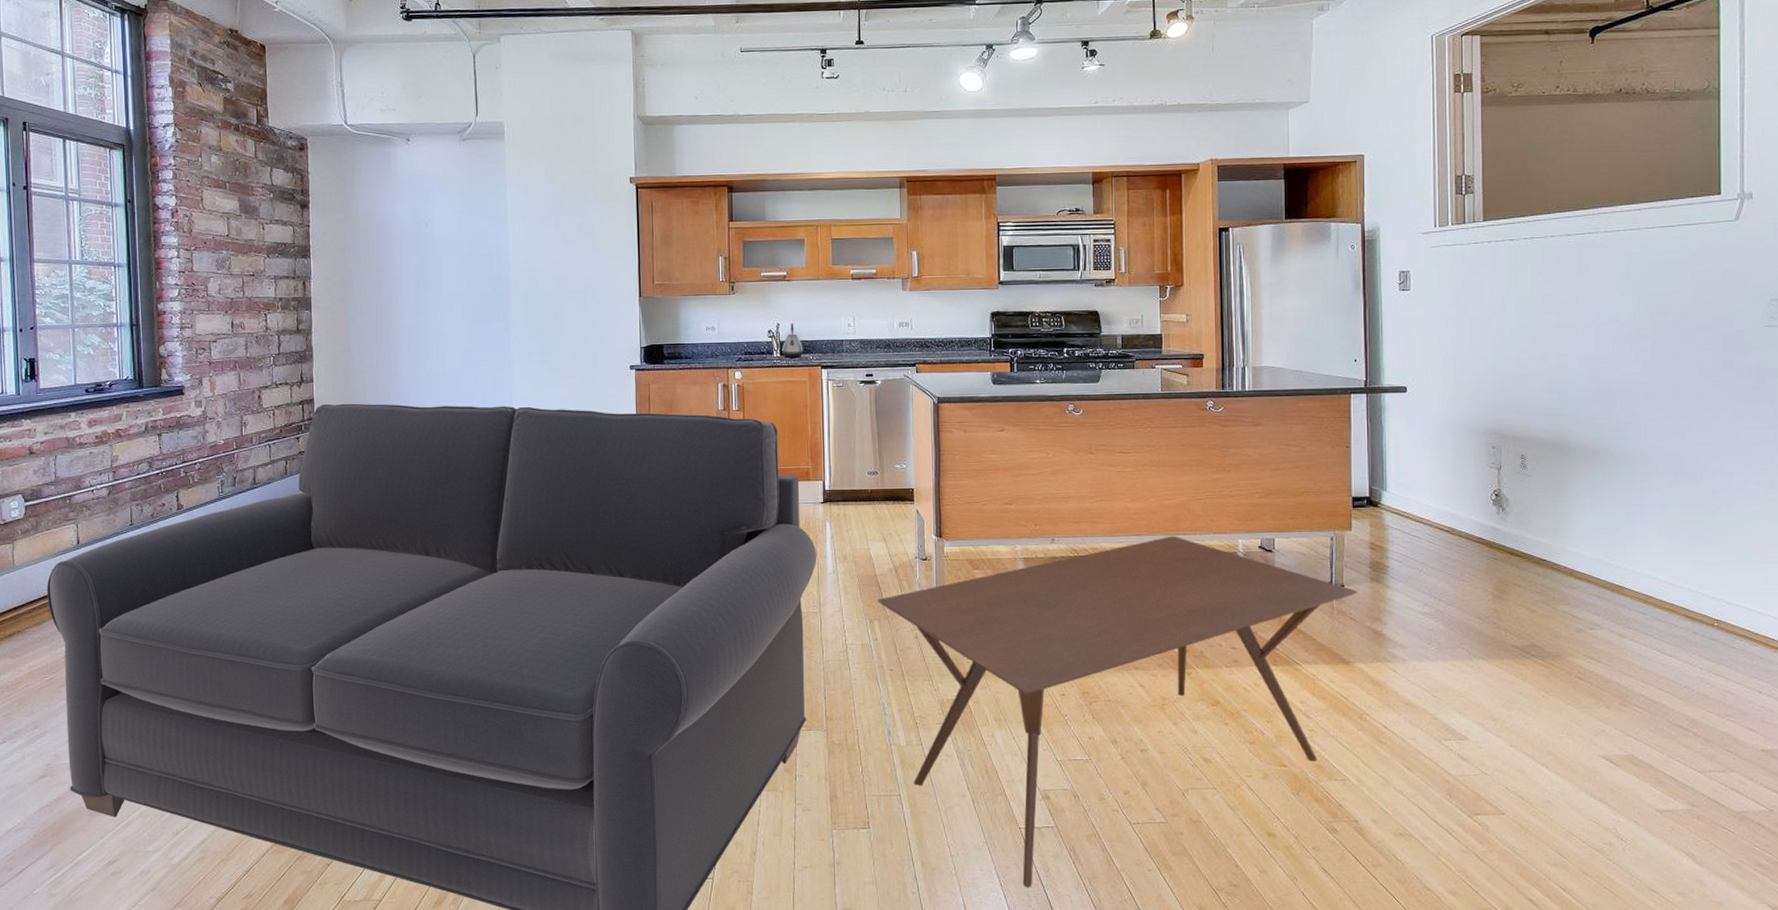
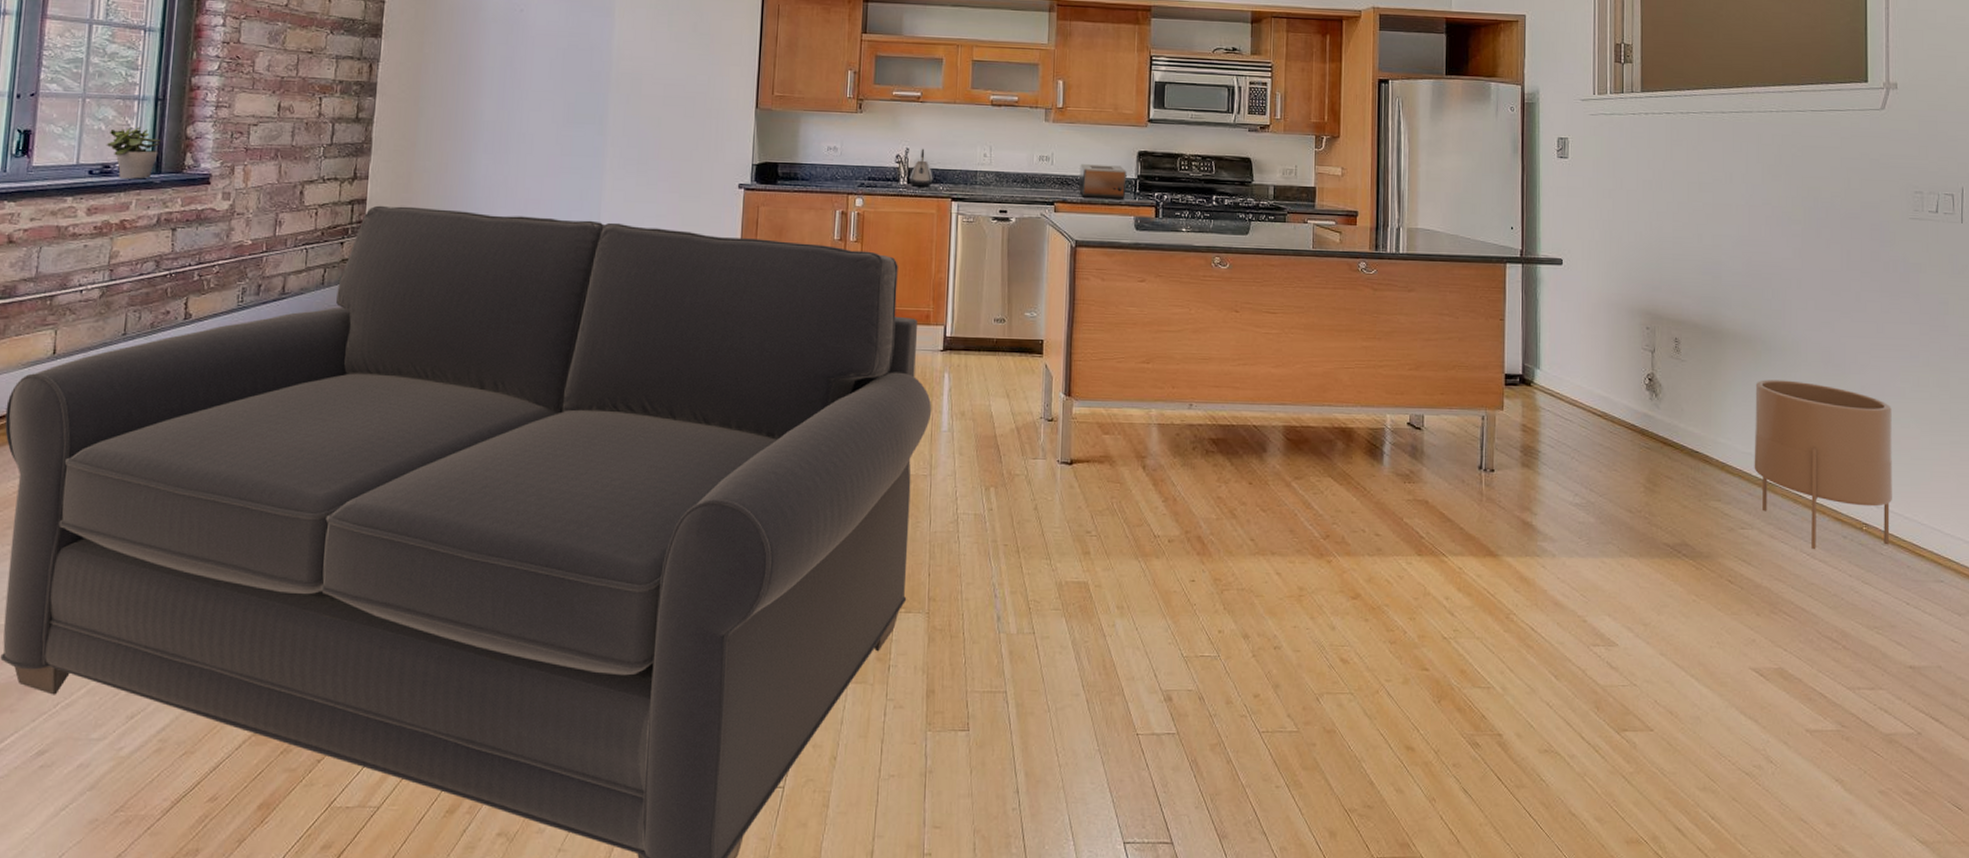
potted plant: none [96,349,140,395] -> present [106,126,161,179]
dining table: present [878,536,1357,888] -> none [996,406,1507,806]
toaster: none [937,326,982,359] -> present [1079,164,1127,200]
planter: none [1602,489,1745,646] -> present [1754,379,1892,550]

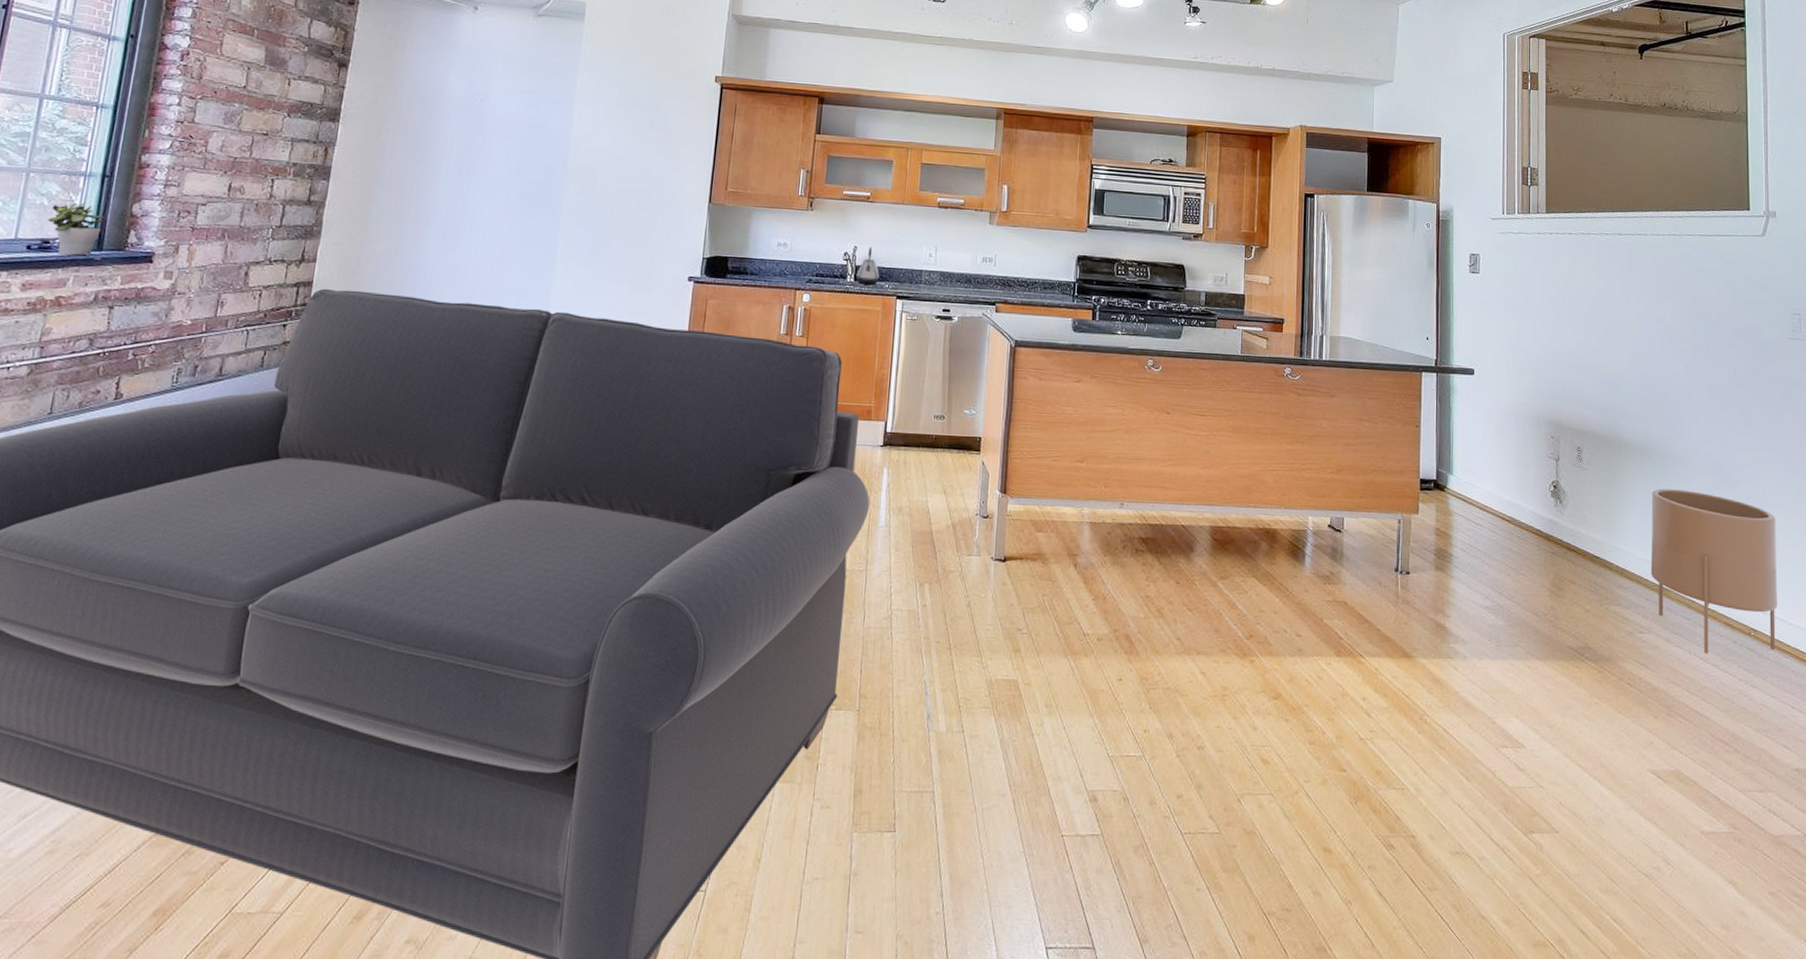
toaster: present [1079,164,1127,200] -> none [1020,266,1066,303]

